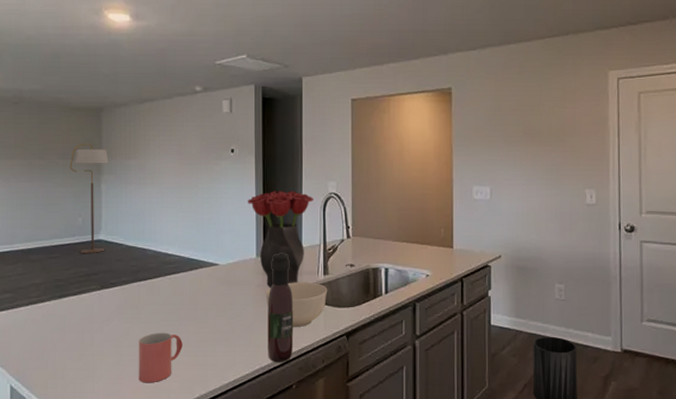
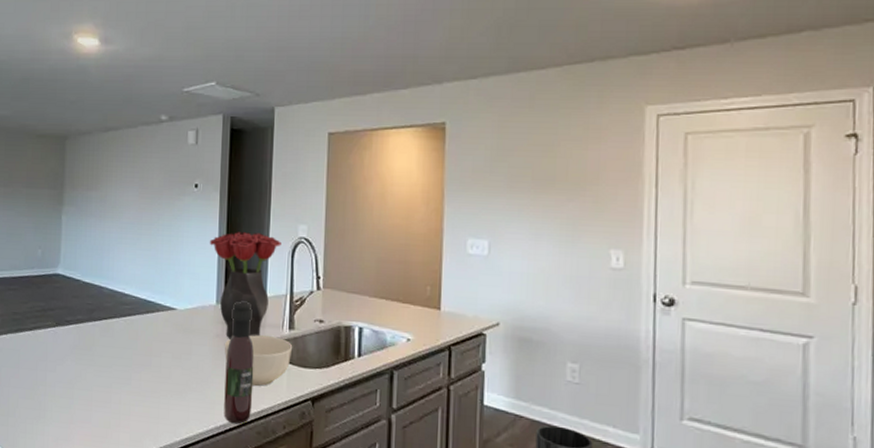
floor lamp: present [70,144,109,254] -> none [32,172,71,289]
mug: present [138,332,183,383] -> none [88,377,135,432]

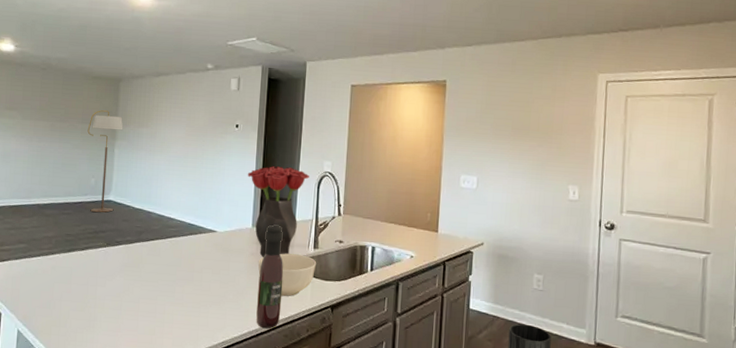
floor lamp: none [32,172,71,289] -> present [87,110,123,213]

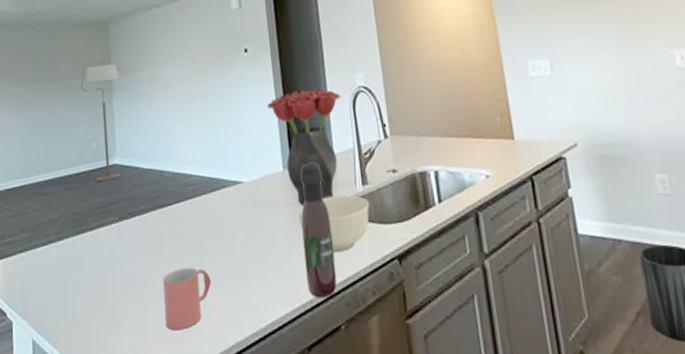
mug: none [134,290,178,338] -> present [163,267,211,331]

